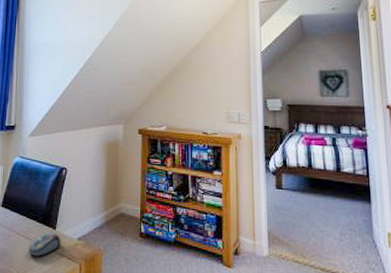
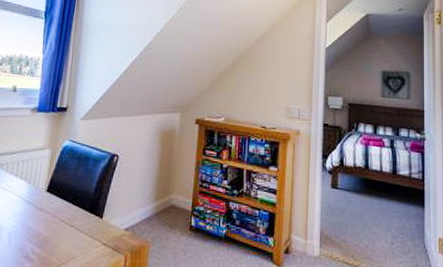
computer mouse: present [28,232,61,256] -> none [72,220,108,246]

